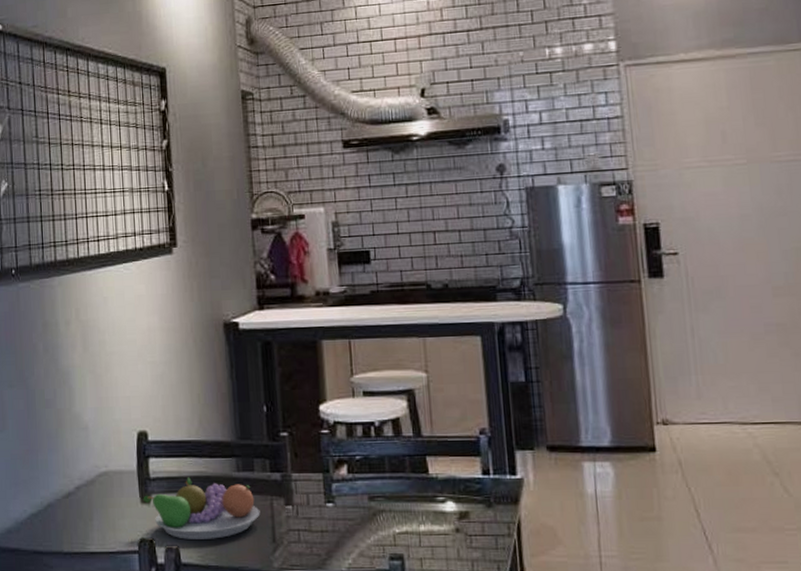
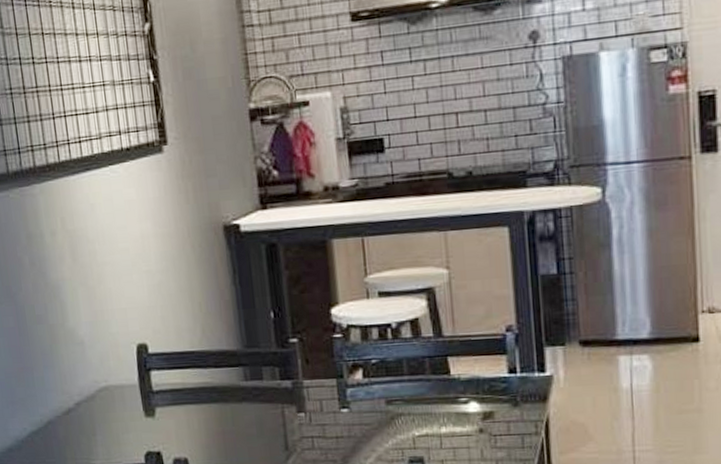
fruit bowl: present [143,477,260,540] -> none [147,388,271,451]

